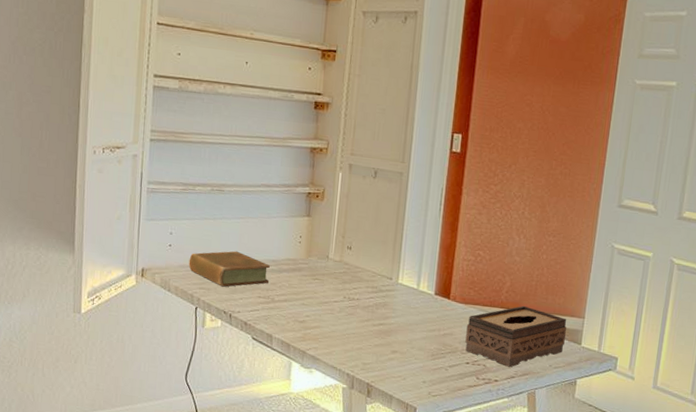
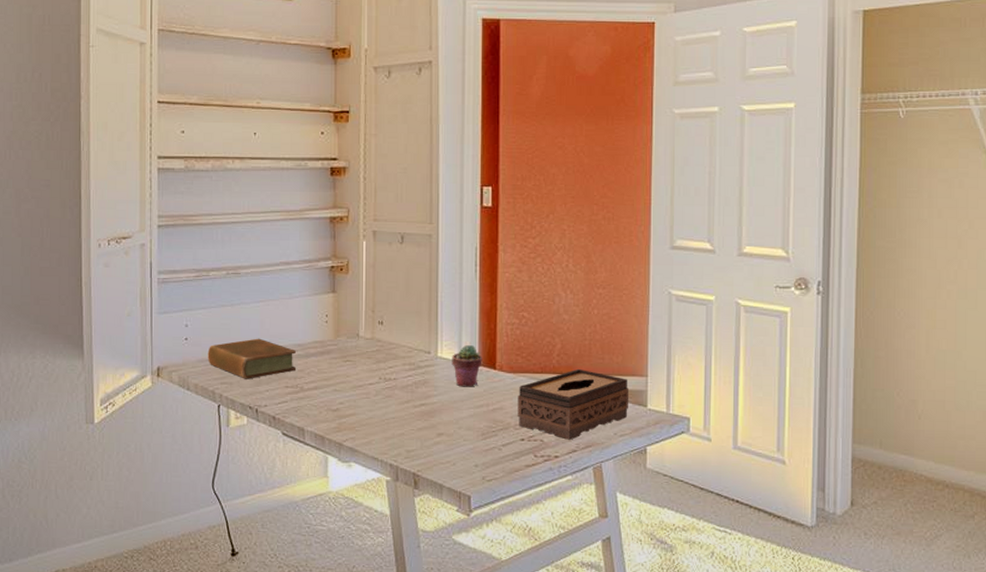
potted succulent: none [410,274,439,313] -> present [452,344,482,387]

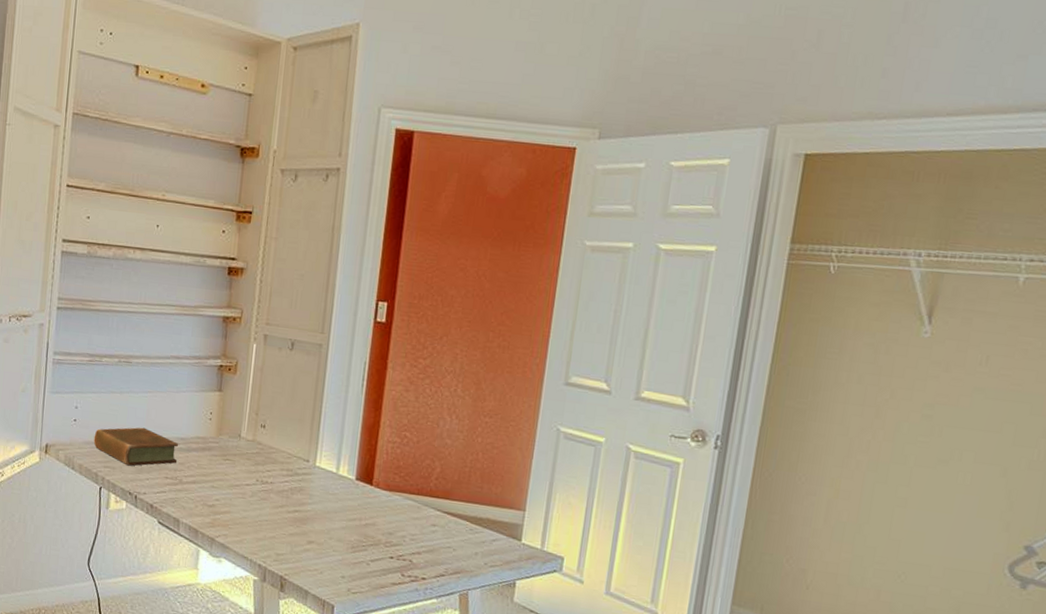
potted succulent: present [452,344,482,387] -> none [329,457,360,500]
tissue box: present [518,368,628,440] -> none [389,494,504,564]

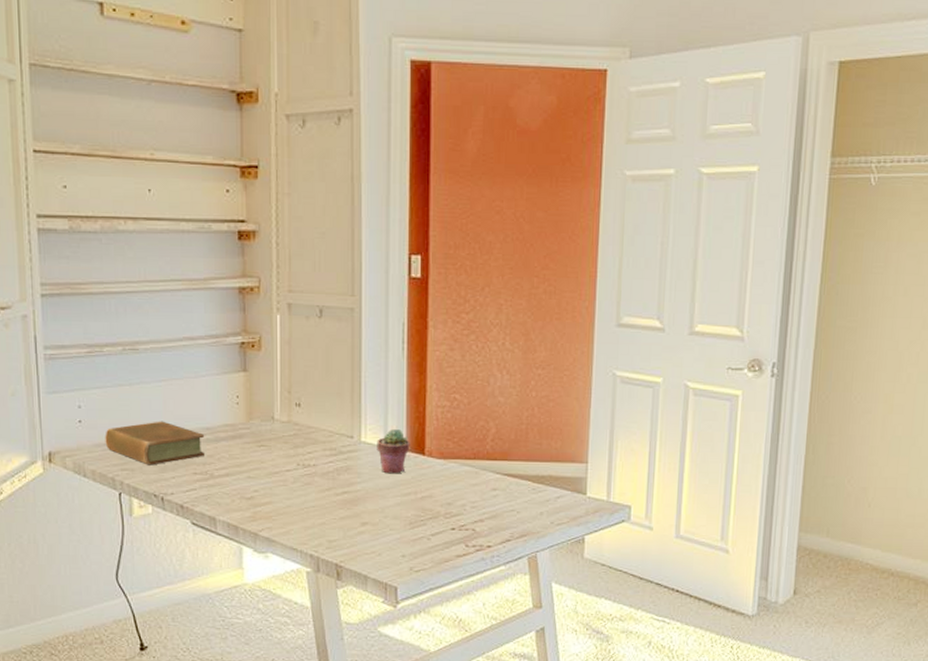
potted succulent: none [329,457,360,500] -> present [377,428,410,474]

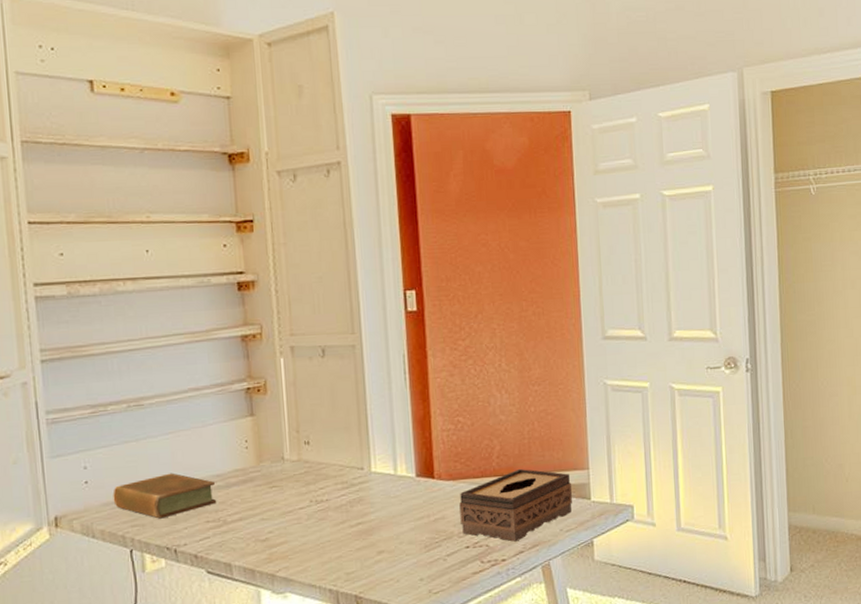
potted succulent: present [377,428,410,474] -> none [387,455,420,501]
tissue box: none [448,454,567,529] -> present [459,468,572,542]

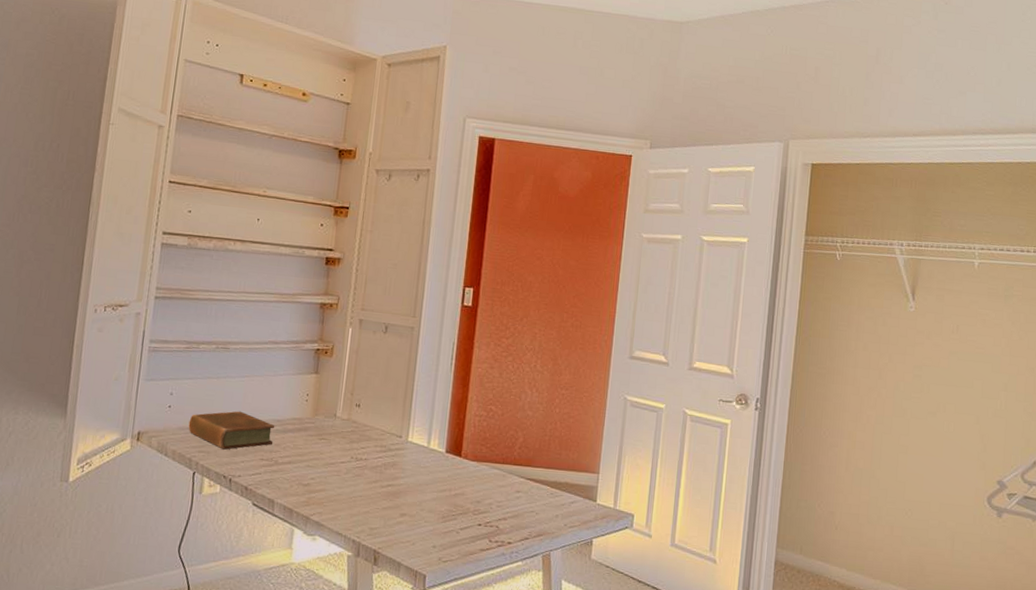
tissue box: present [459,468,572,542] -> none [477,461,581,528]

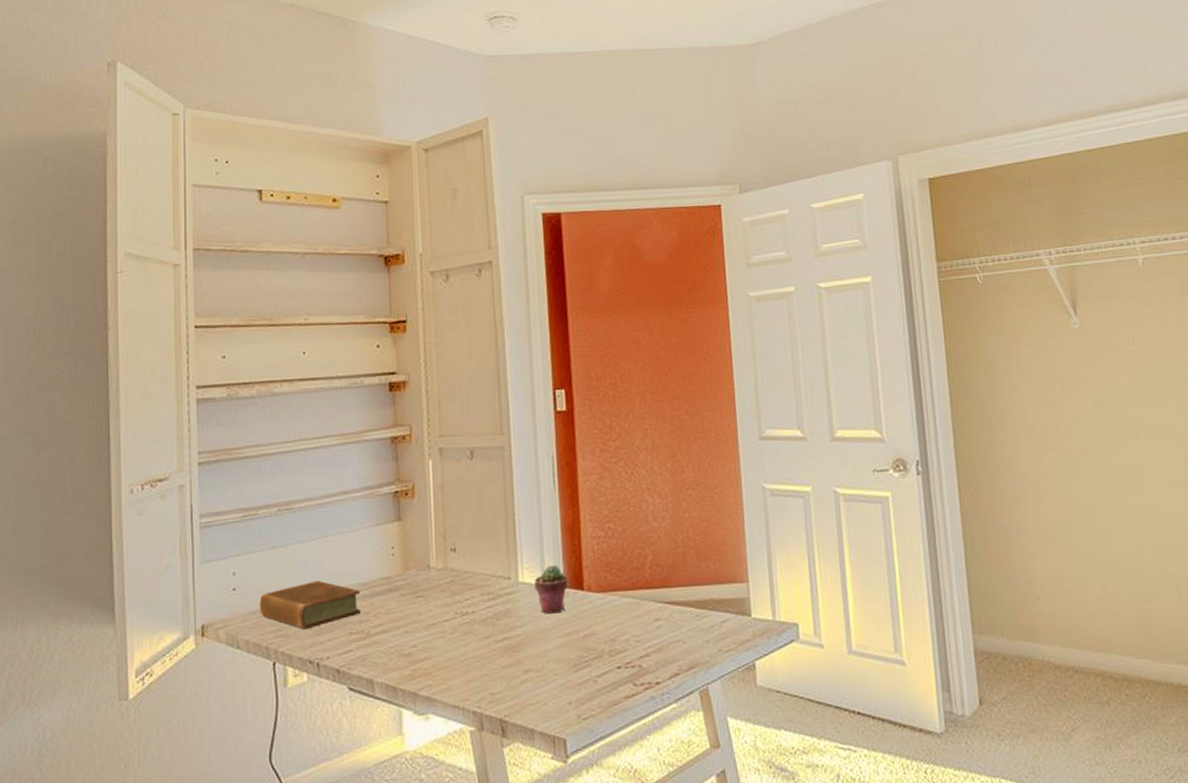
potted succulent: none [420,431,450,472] -> present [534,565,569,614]

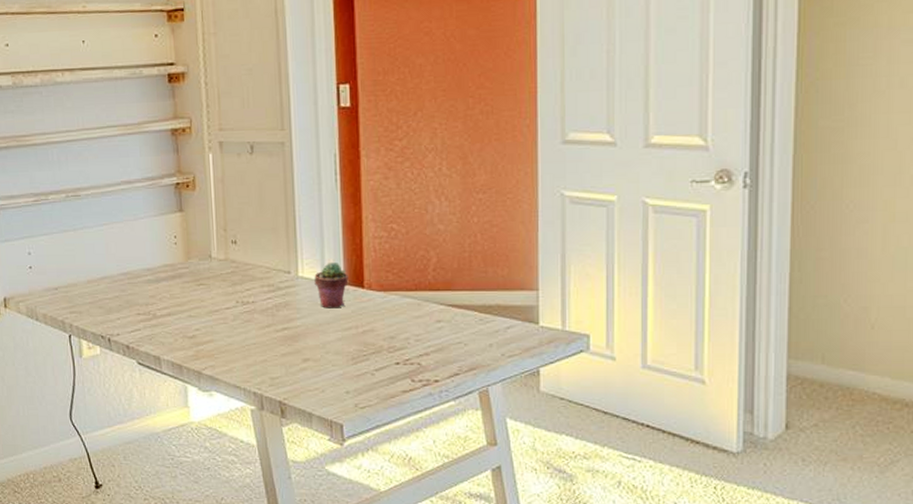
book: present [259,580,360,630] -> none [53,264,146,308]

